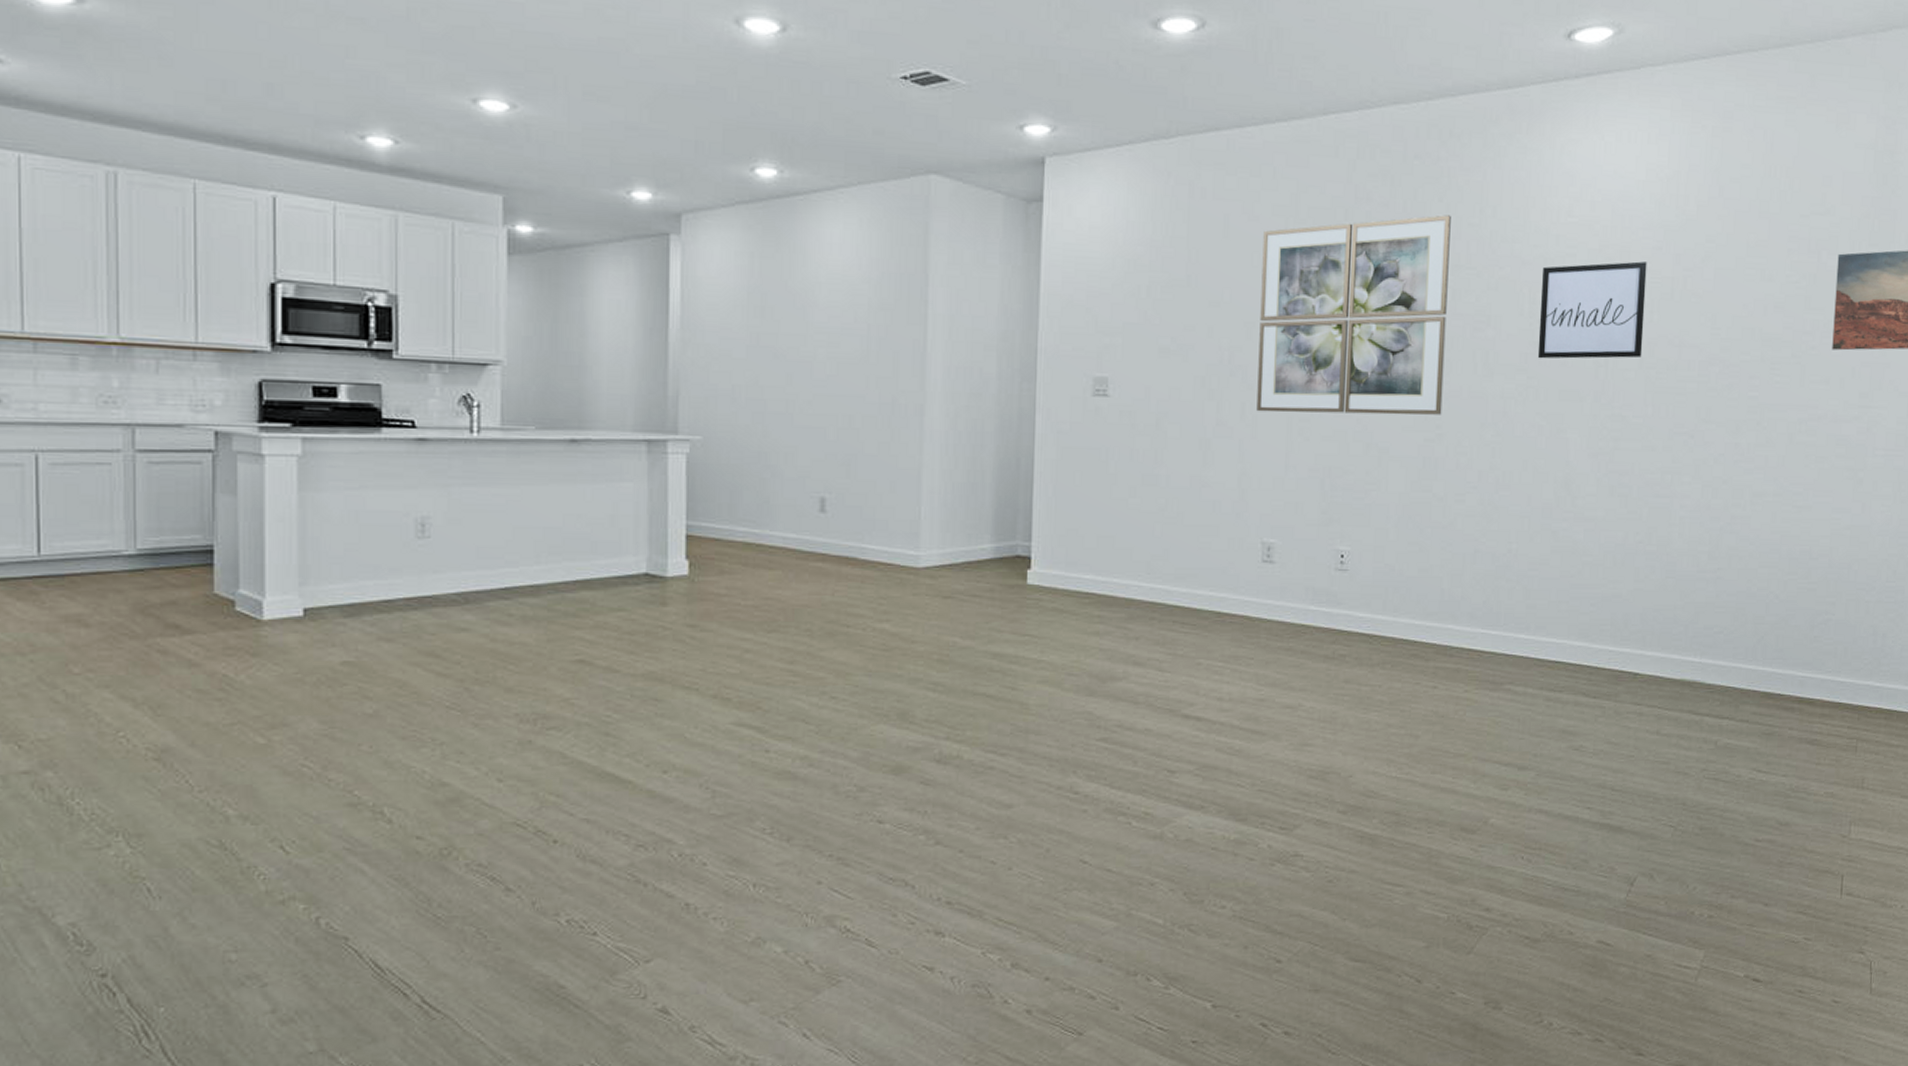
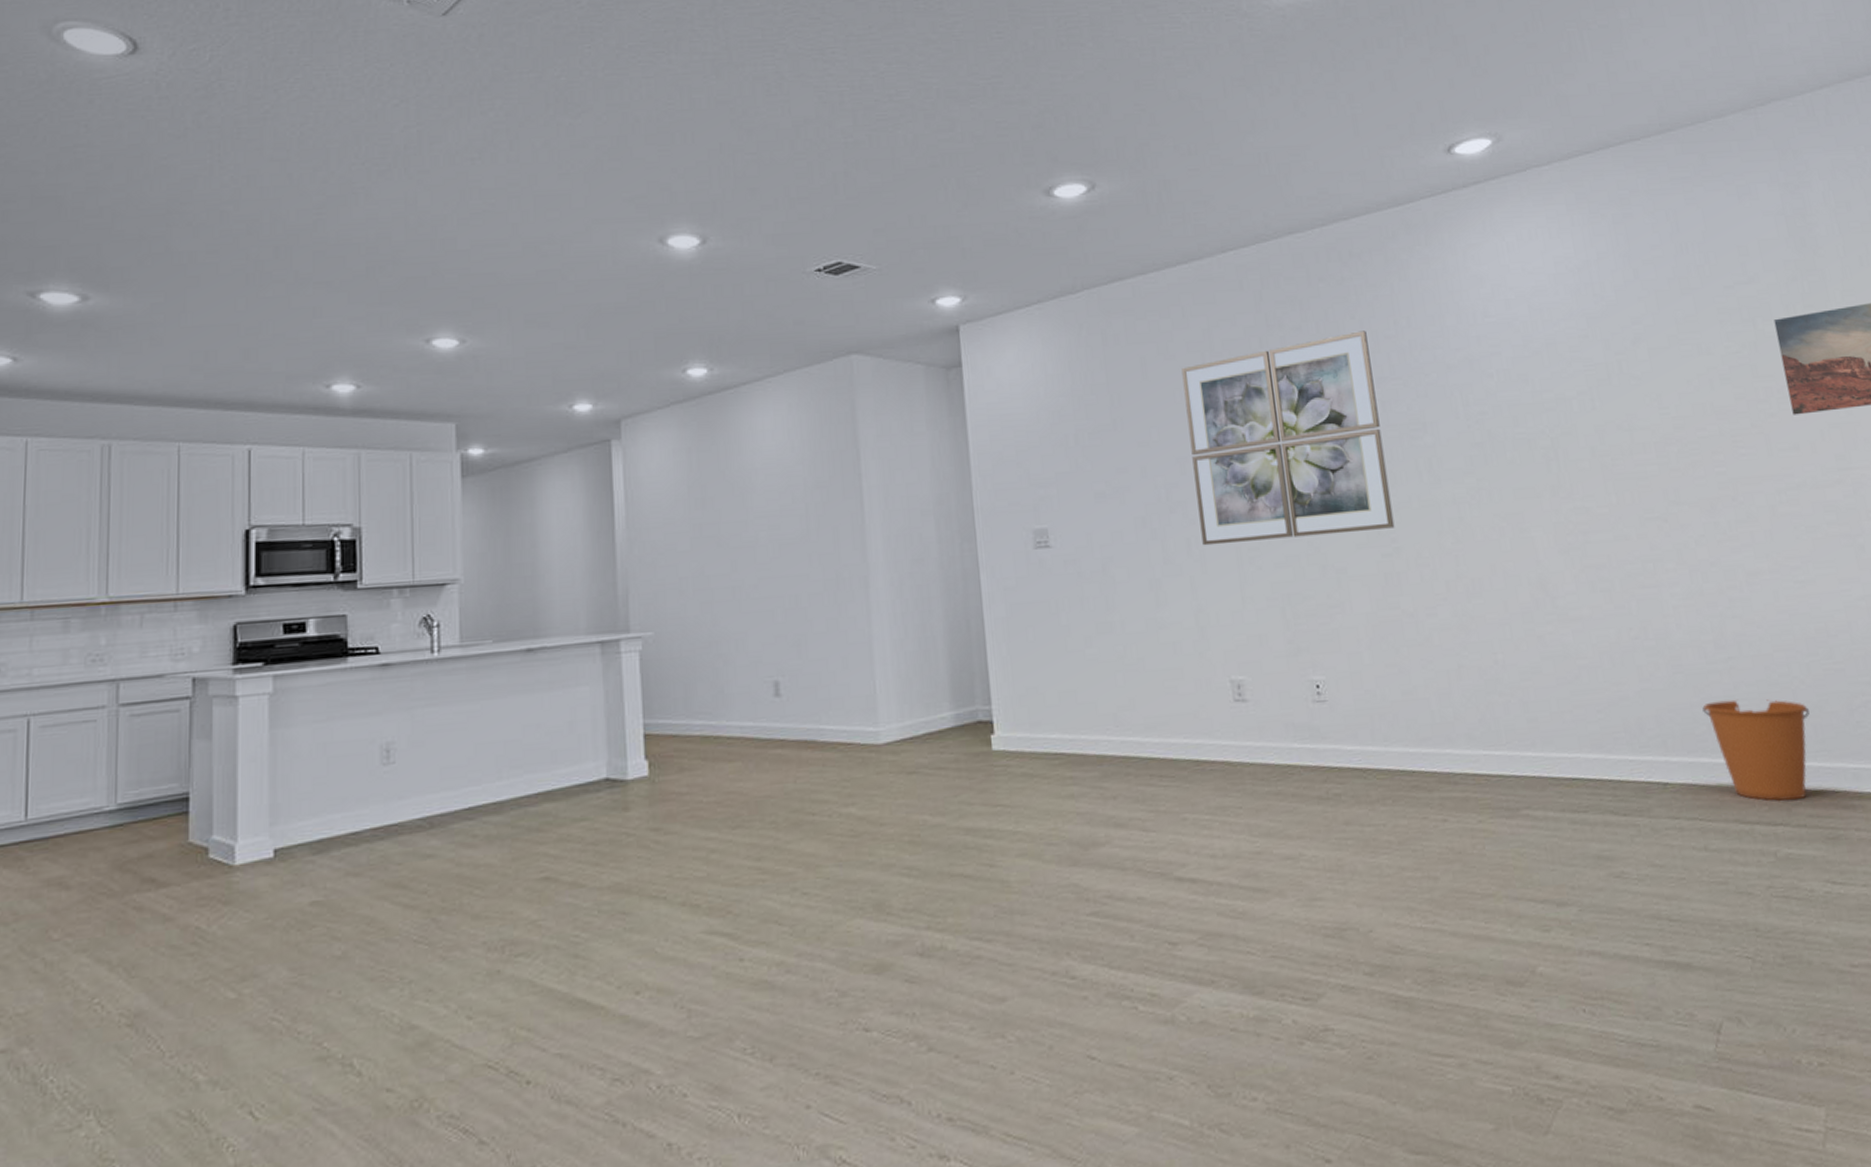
wall art: present [1537,261,1647,359] -> none [1470,351,1593,460]
bucket: none [1684,606,1776,699] -> present [1702,699,1810,802]

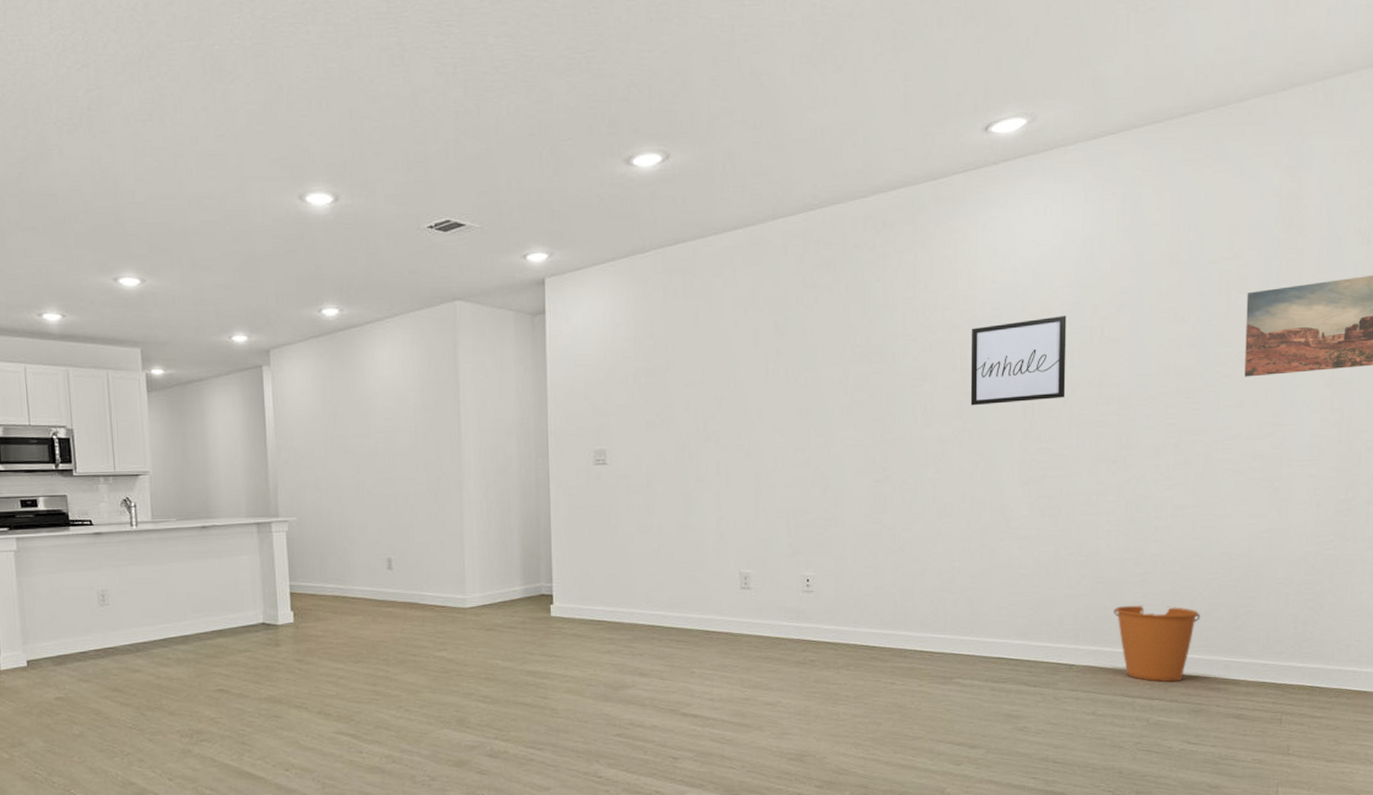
wall art: present [1181,330,1395,546] -> none [727,292,888,468]
wall art: none [1470,351,1593,460] -> present [970,316,1067,406]

